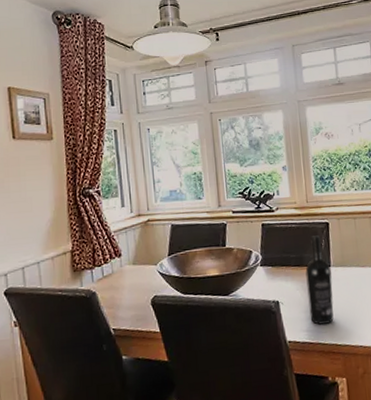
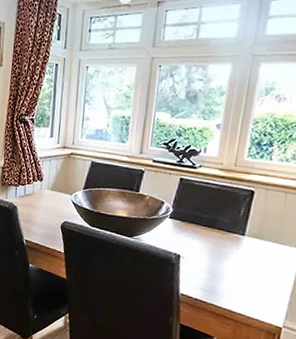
wine bottle: present [305,235,334,325] -> none [209,201,245,290]

